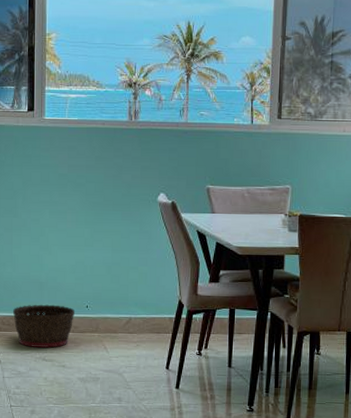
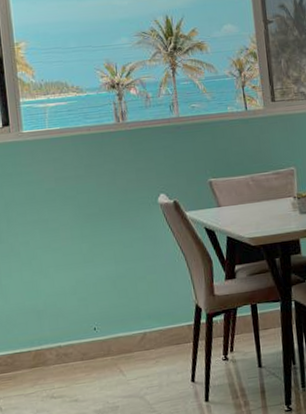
basket: present [12,304,74,348] -> none [9,332,82,386]

